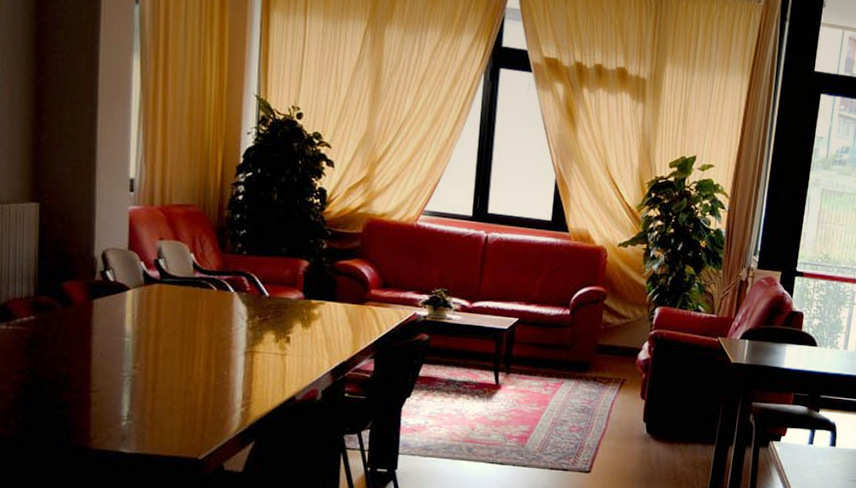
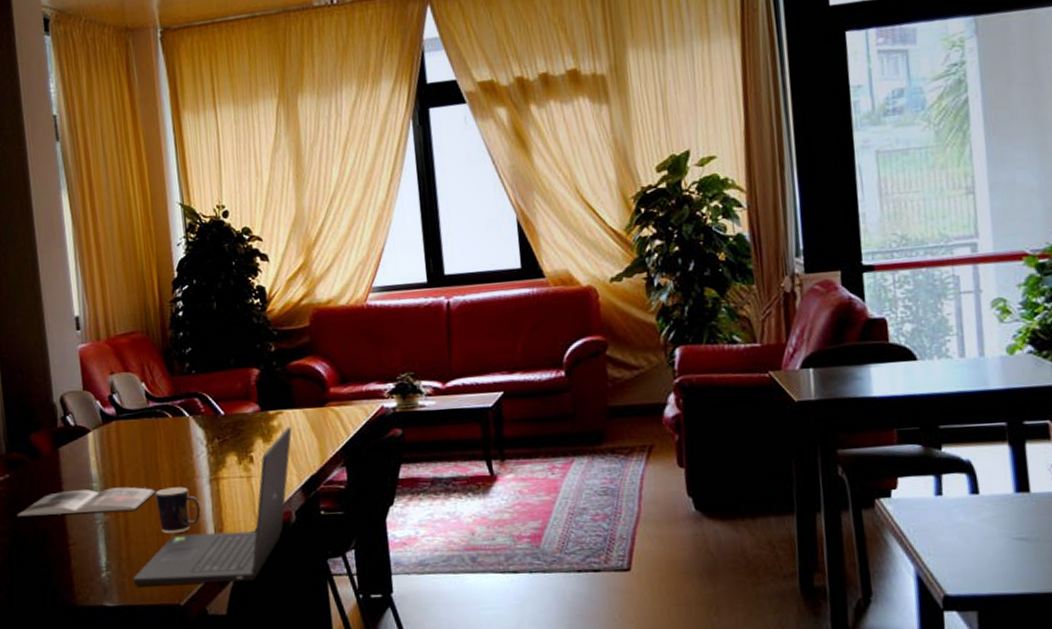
magazine: none [38,341,190,369] -> present [17,487,156,517]
laptop: none [154,317,331,445] -> present [133,427,292,586]
mug: none [188,353,232,396] -> present [155,486,201,534]

